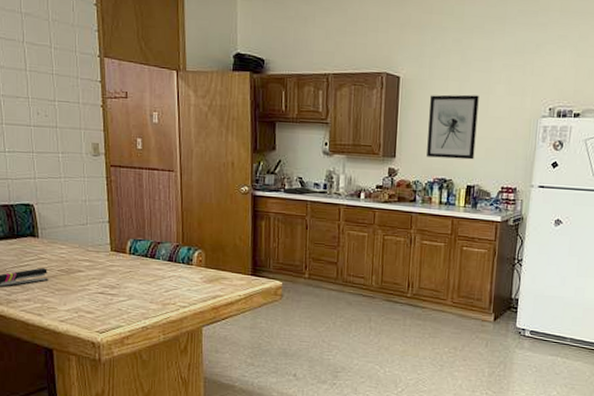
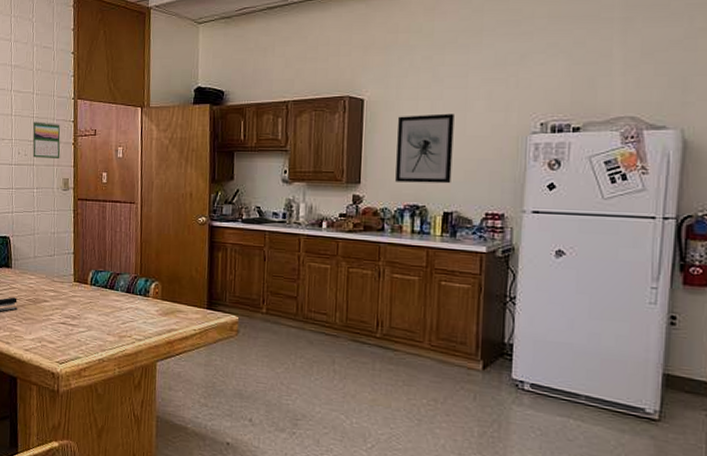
calendar: none [52,79,88,121] -> present [32,121,61,158]

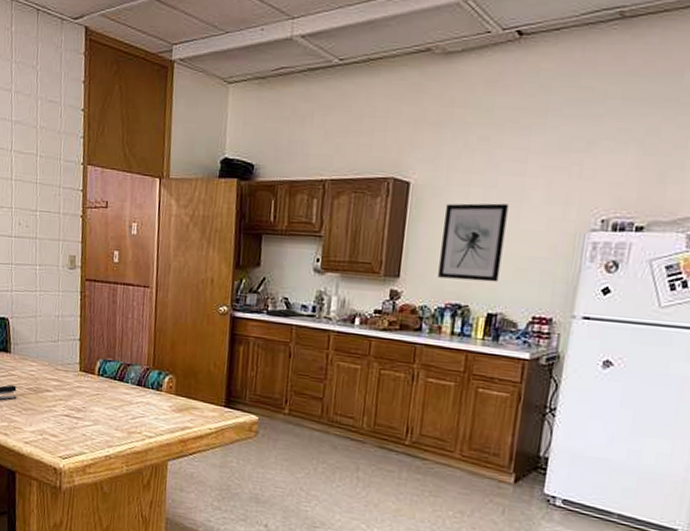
calendar: present [32,121,61,158] -> none [35,188,67,232]

